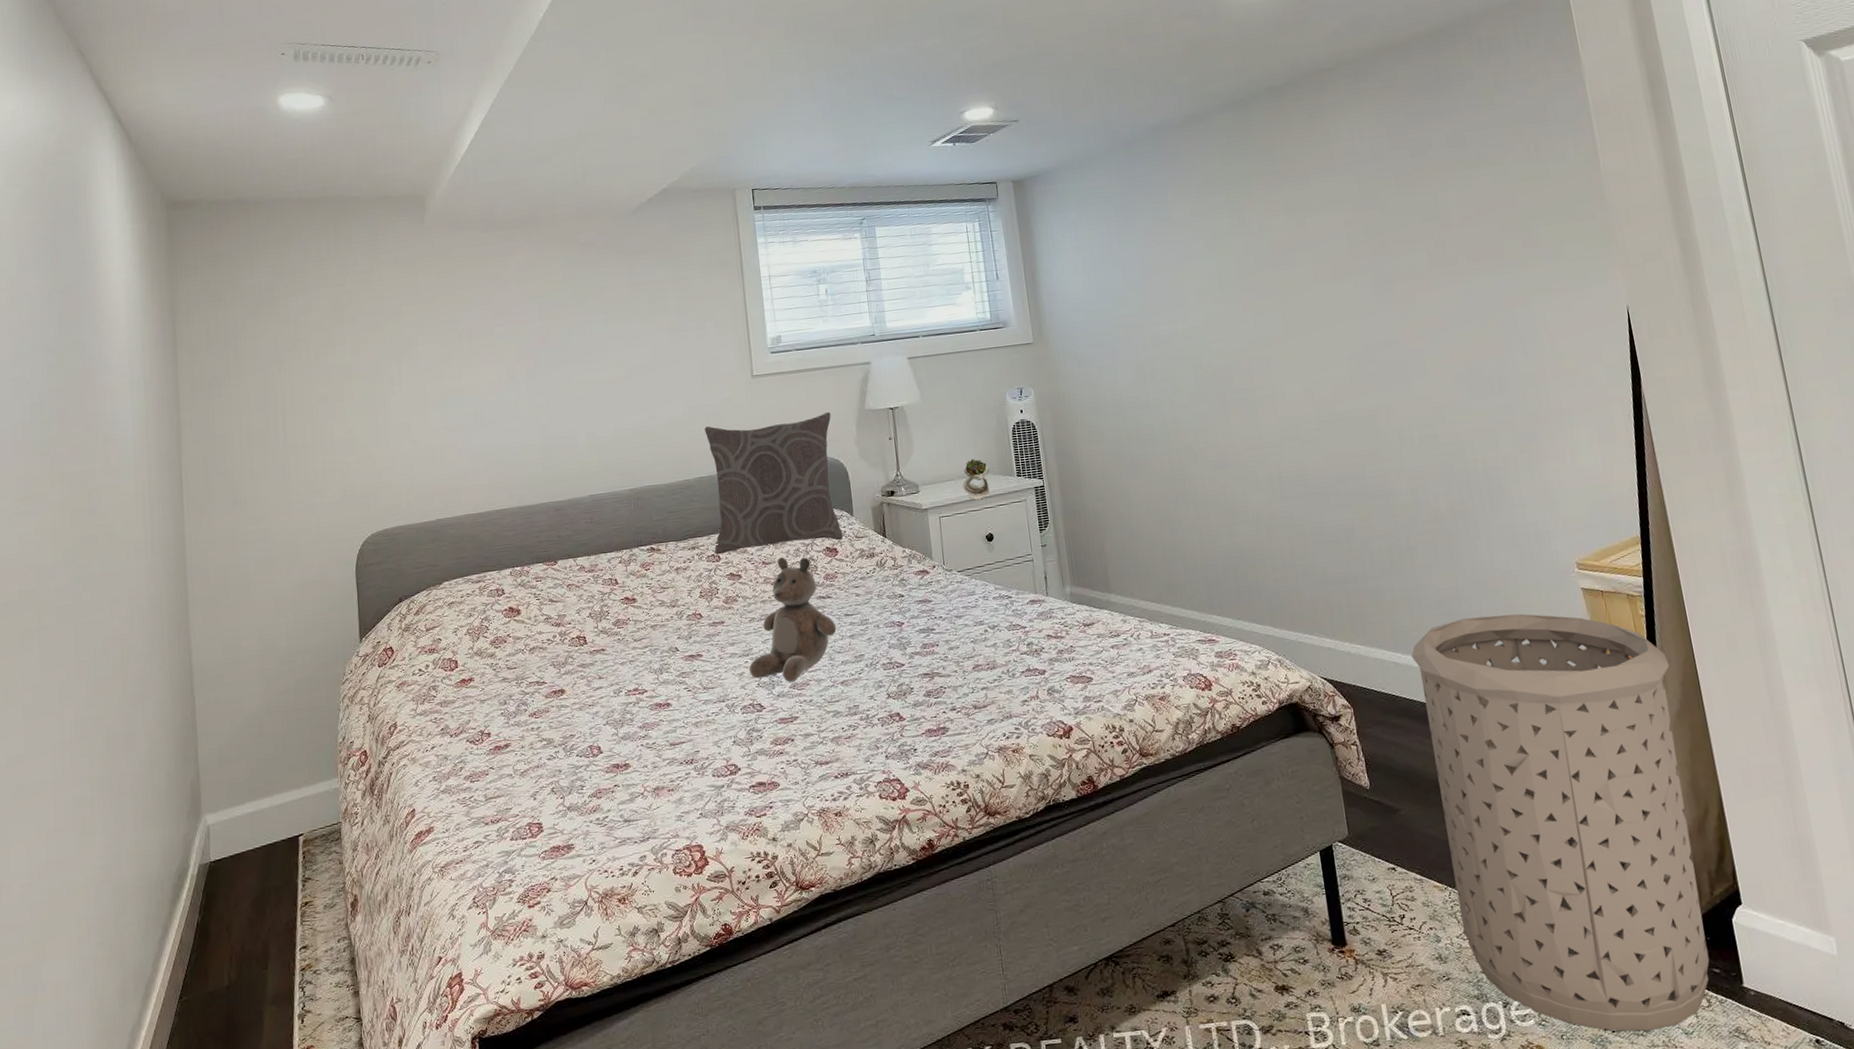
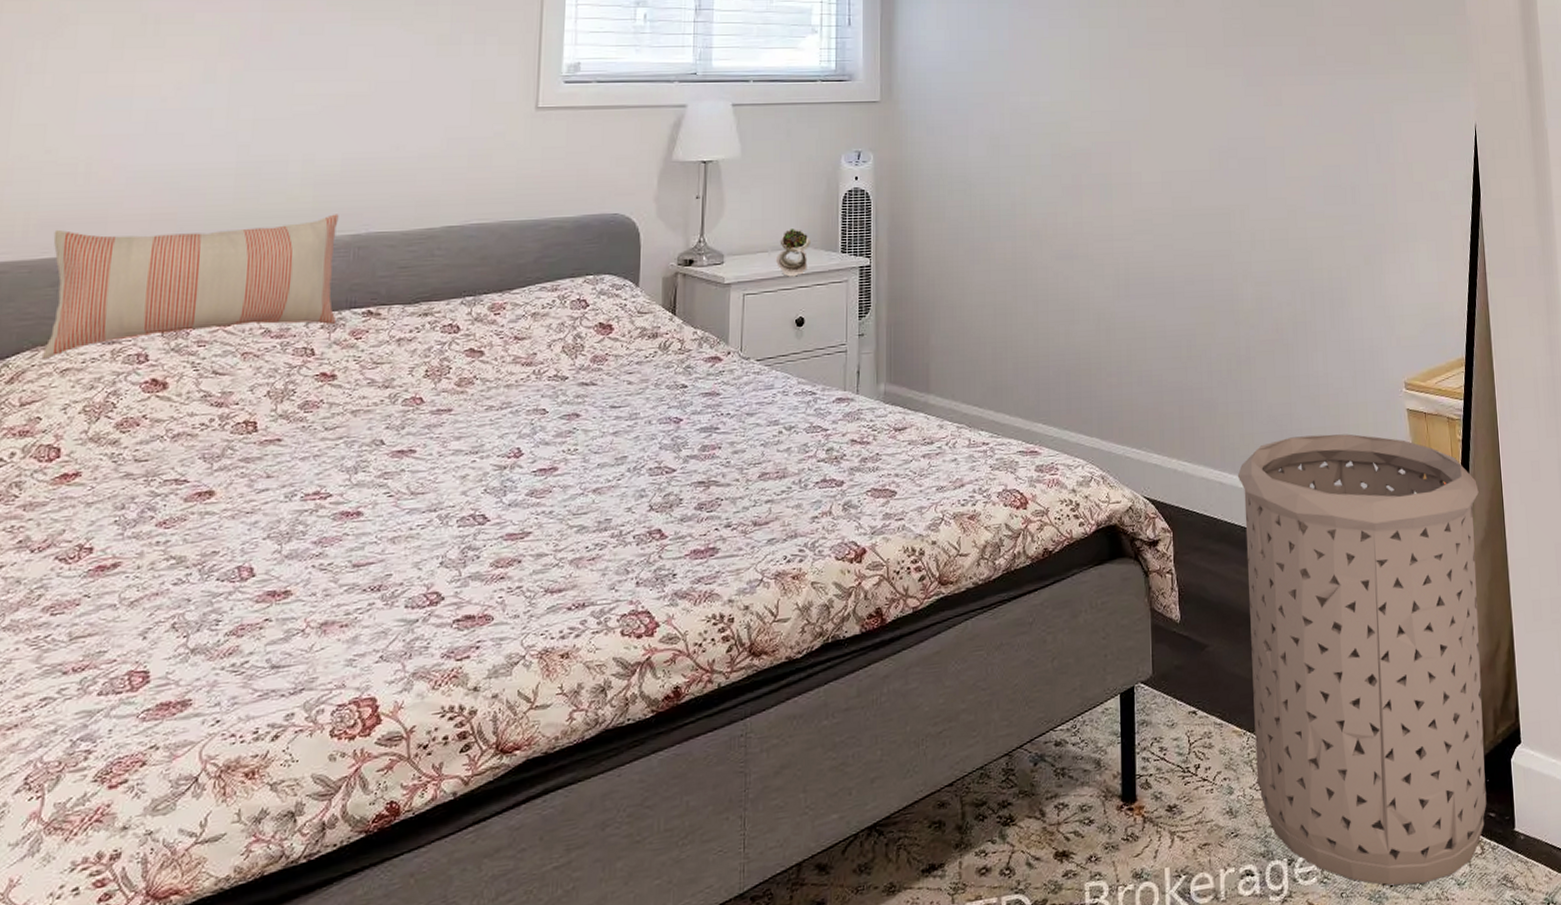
pillow: none [427,473,630,596] -> present [43,214,339,359]
pillow: present [704,412,843,555] -> none [453,160,629,325]
stuffed animal: present [749,557,837,682] -> none [476,332,598,489]

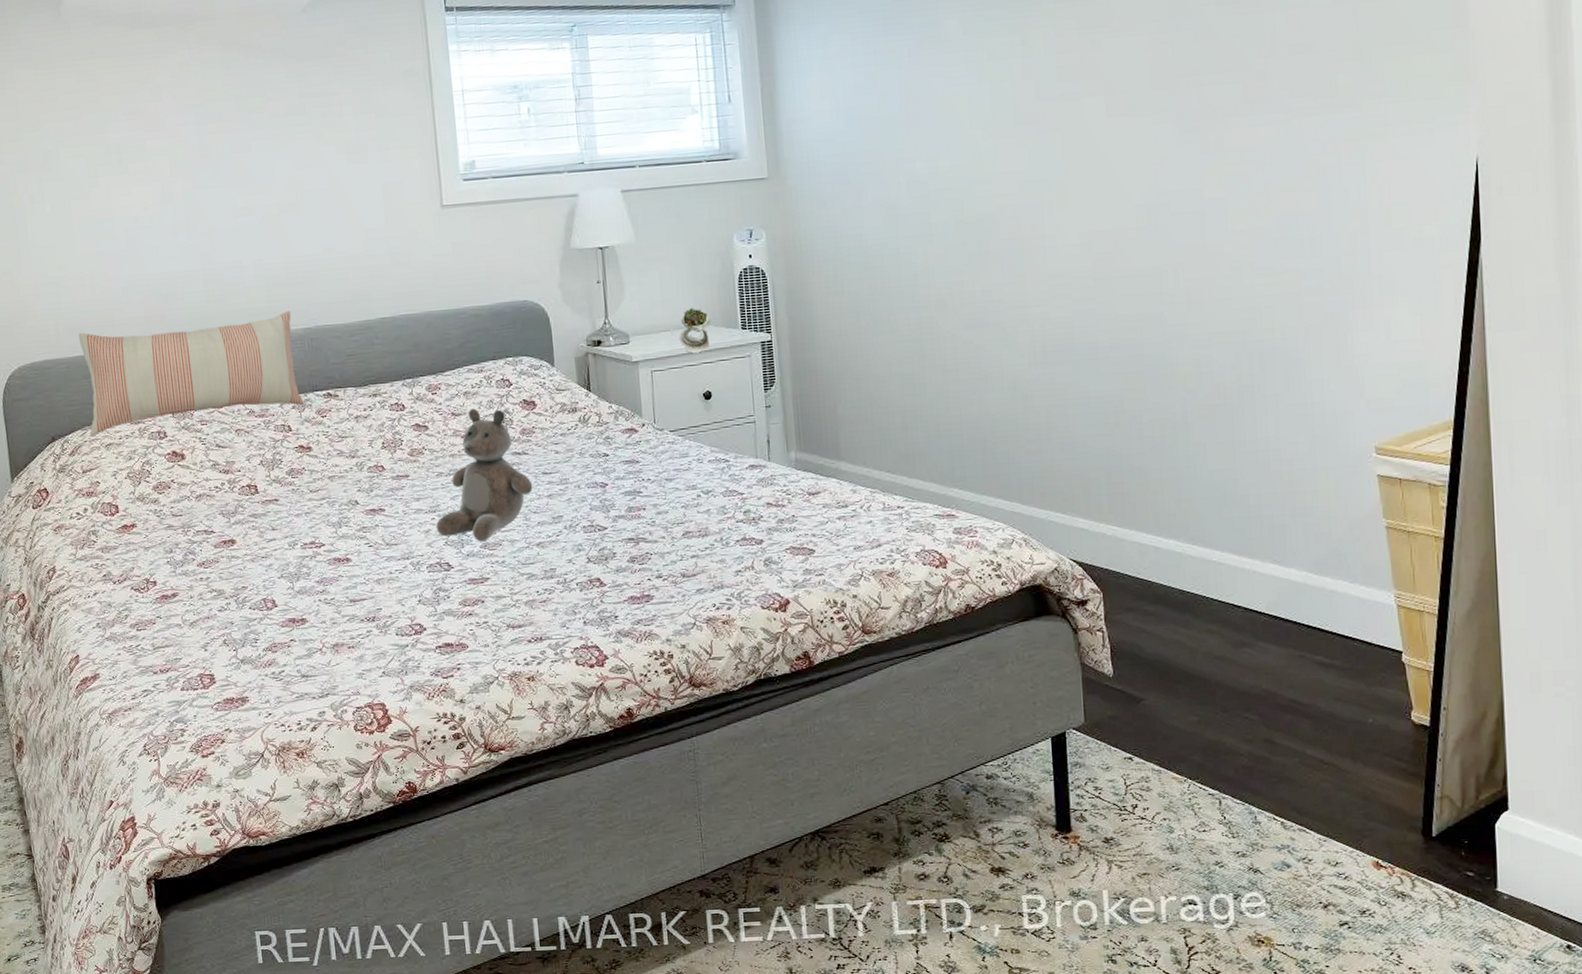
stuffed animal: none [476,332,598,489] -> present [436,408,533,542]
laundry basket: present [1237,434,1487,886] -> none [1174,500,1466,929]

